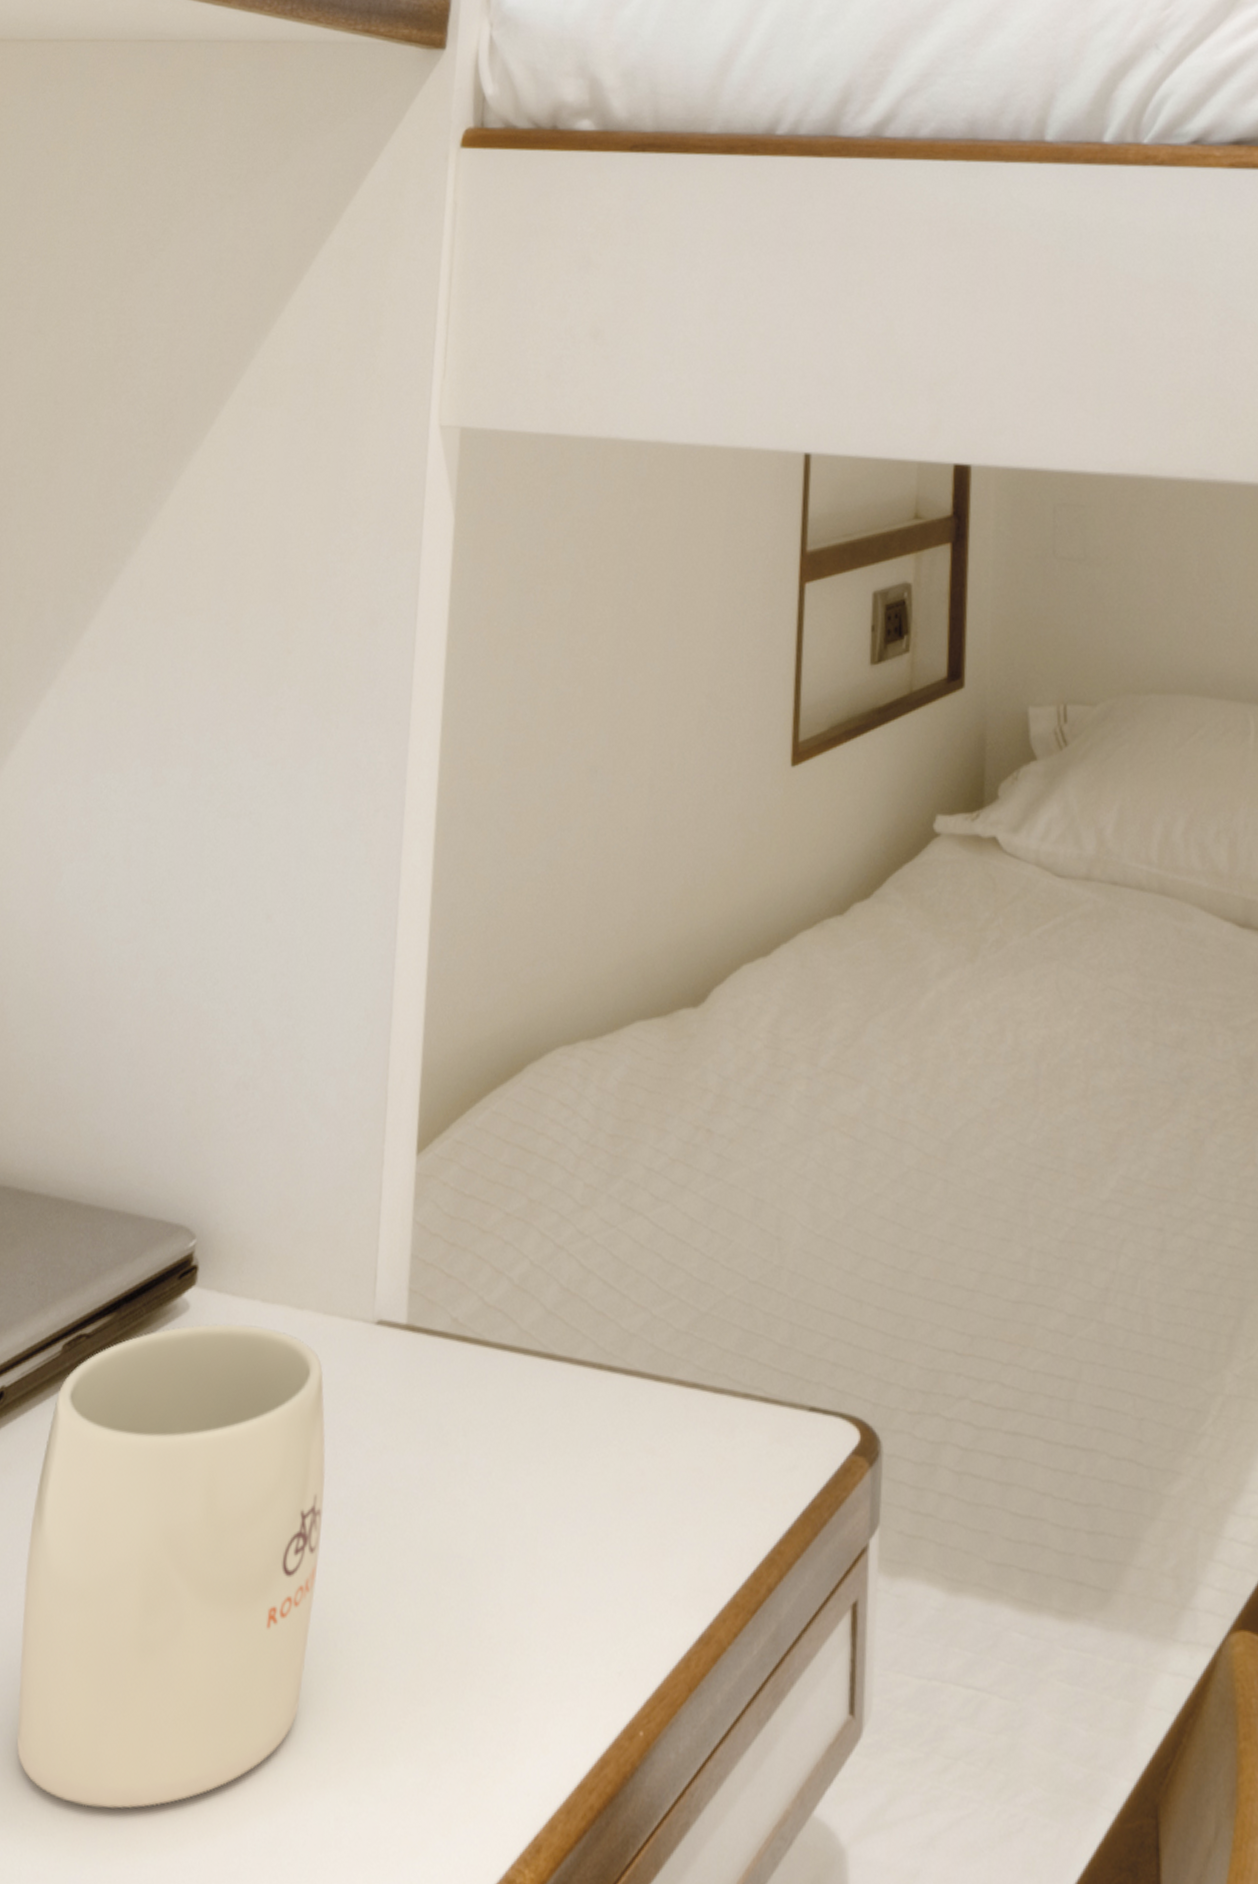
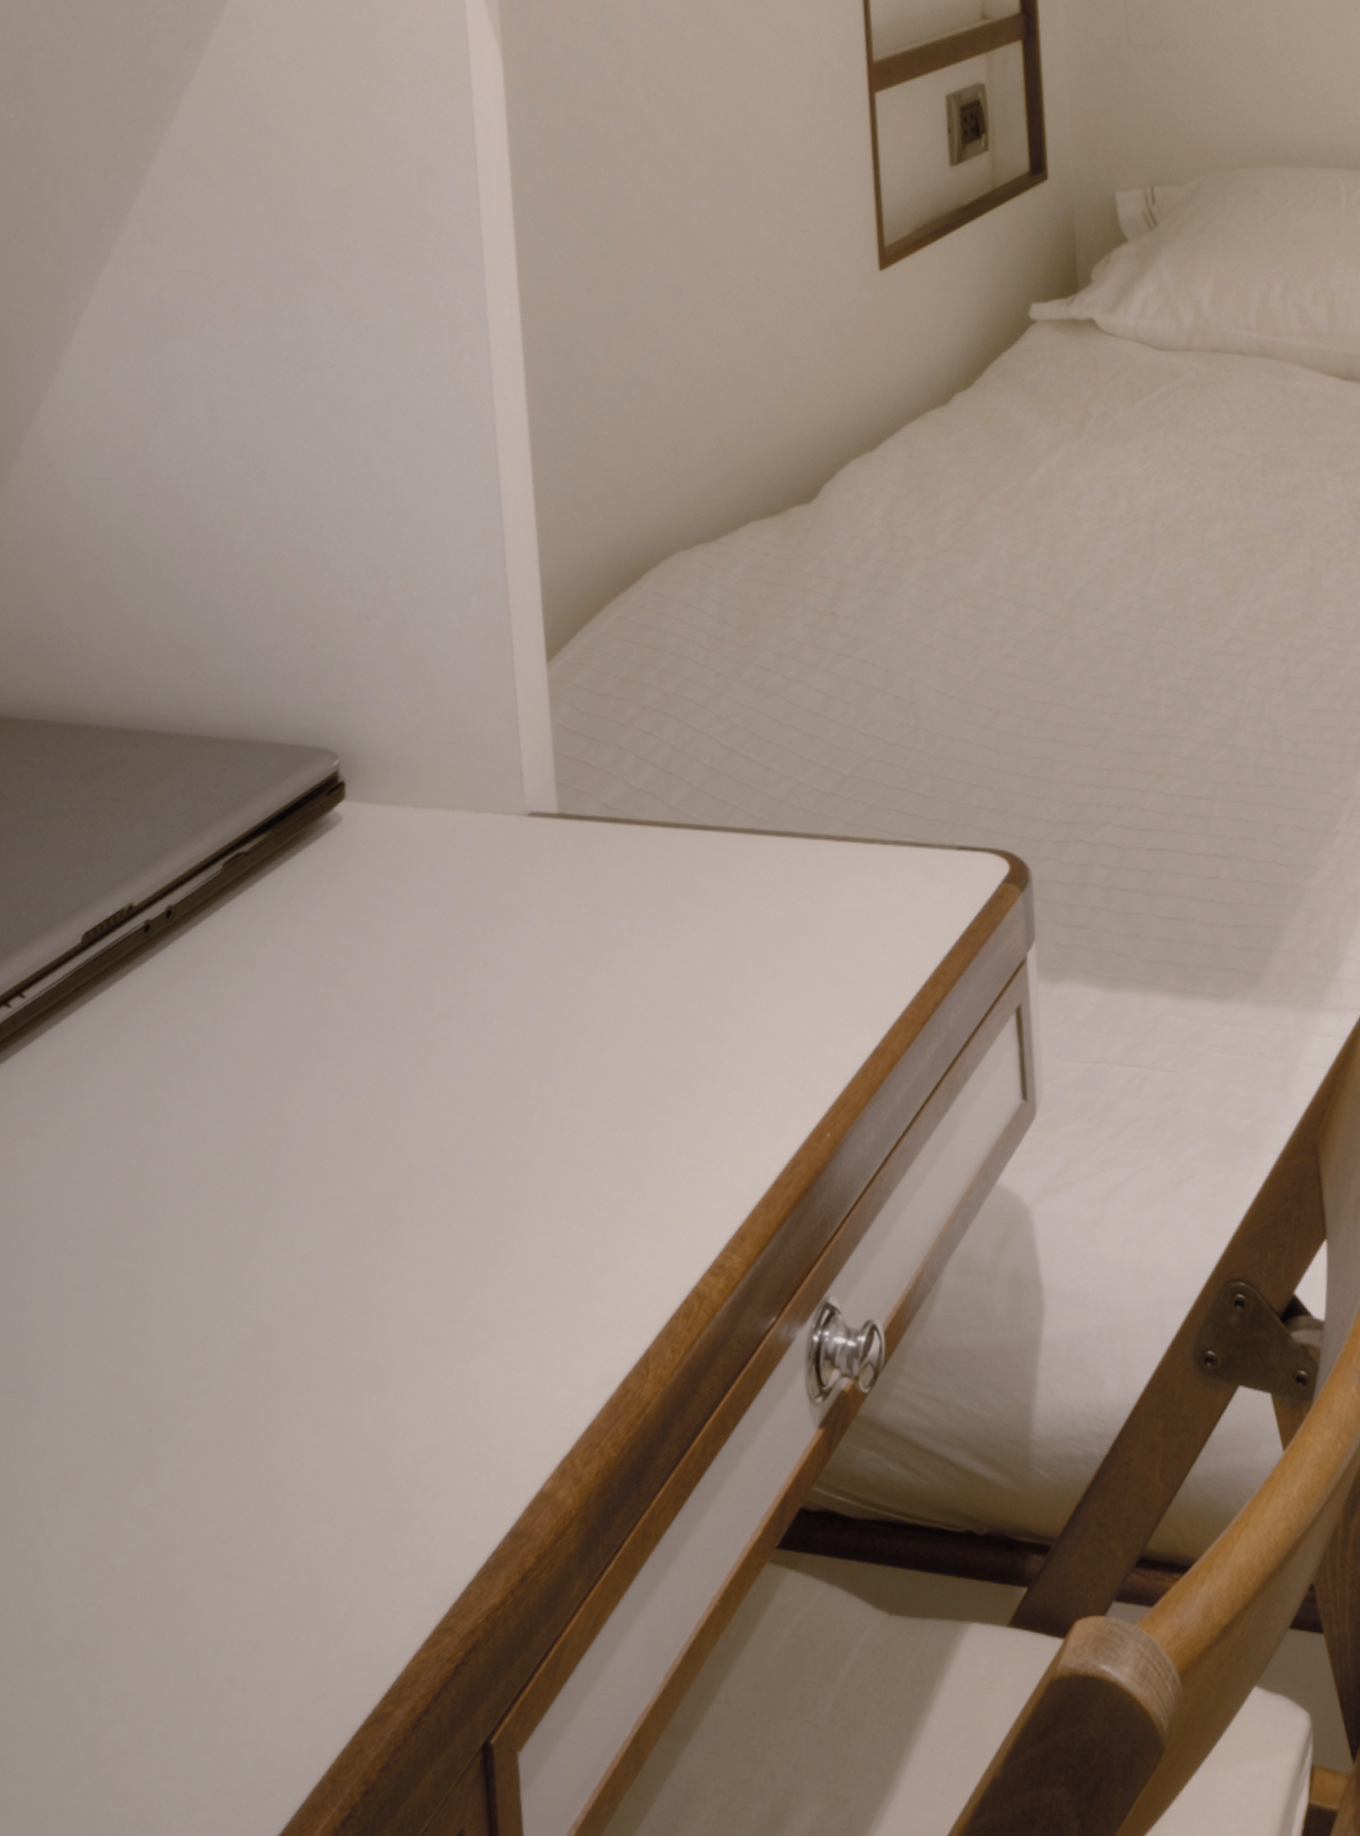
mug: present [16,1323,326,1809] -> none [217,829,503,1247]

